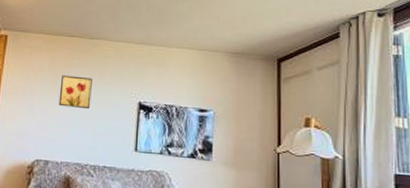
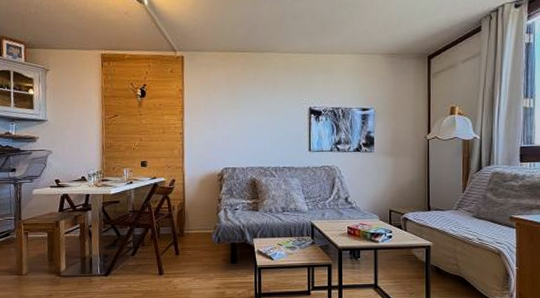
wall art: present [58,75,92,110] -> none [238,89,267,119]

